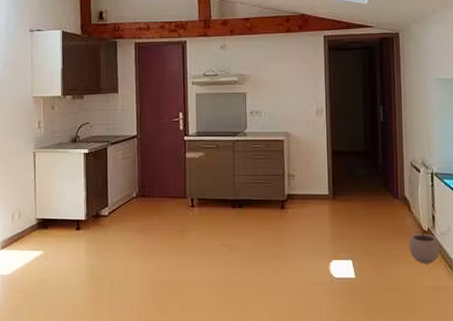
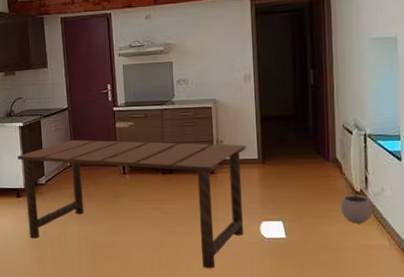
dining table: none [80,170,317,311] -> present [17,140,246,269]

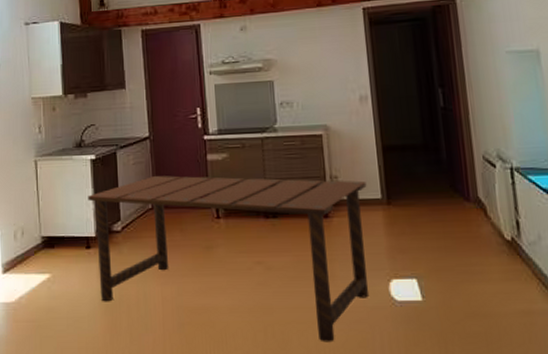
plant pot: present [340,187,373,224] -> none [488,234,530,282]

